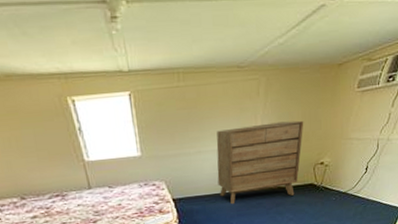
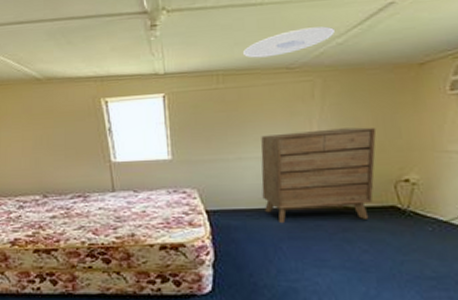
ceiling light: none [200,26,278,56] -> present [242,26,336,58]

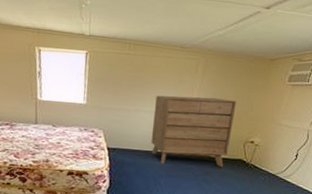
ceiling light: present [242,26,336,58] -> none [150,19,219,37]

